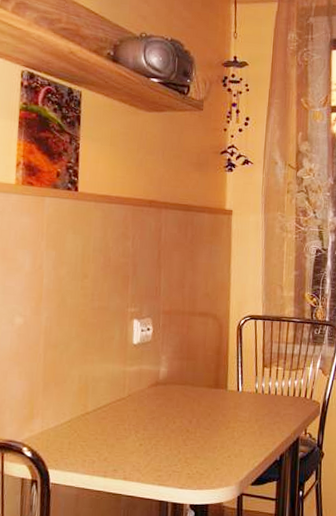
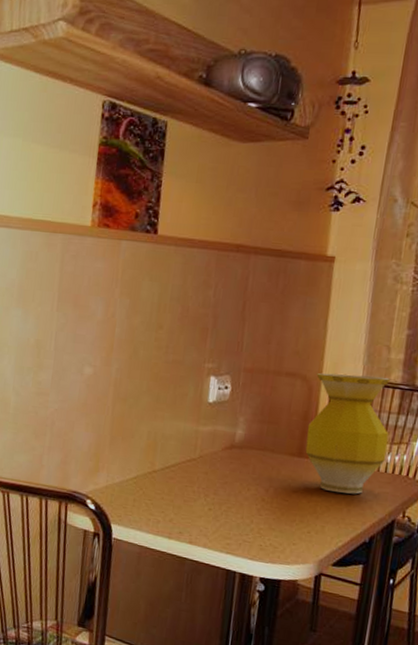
vase: none [220,311,288,418] -> present [305,373,391,494]

